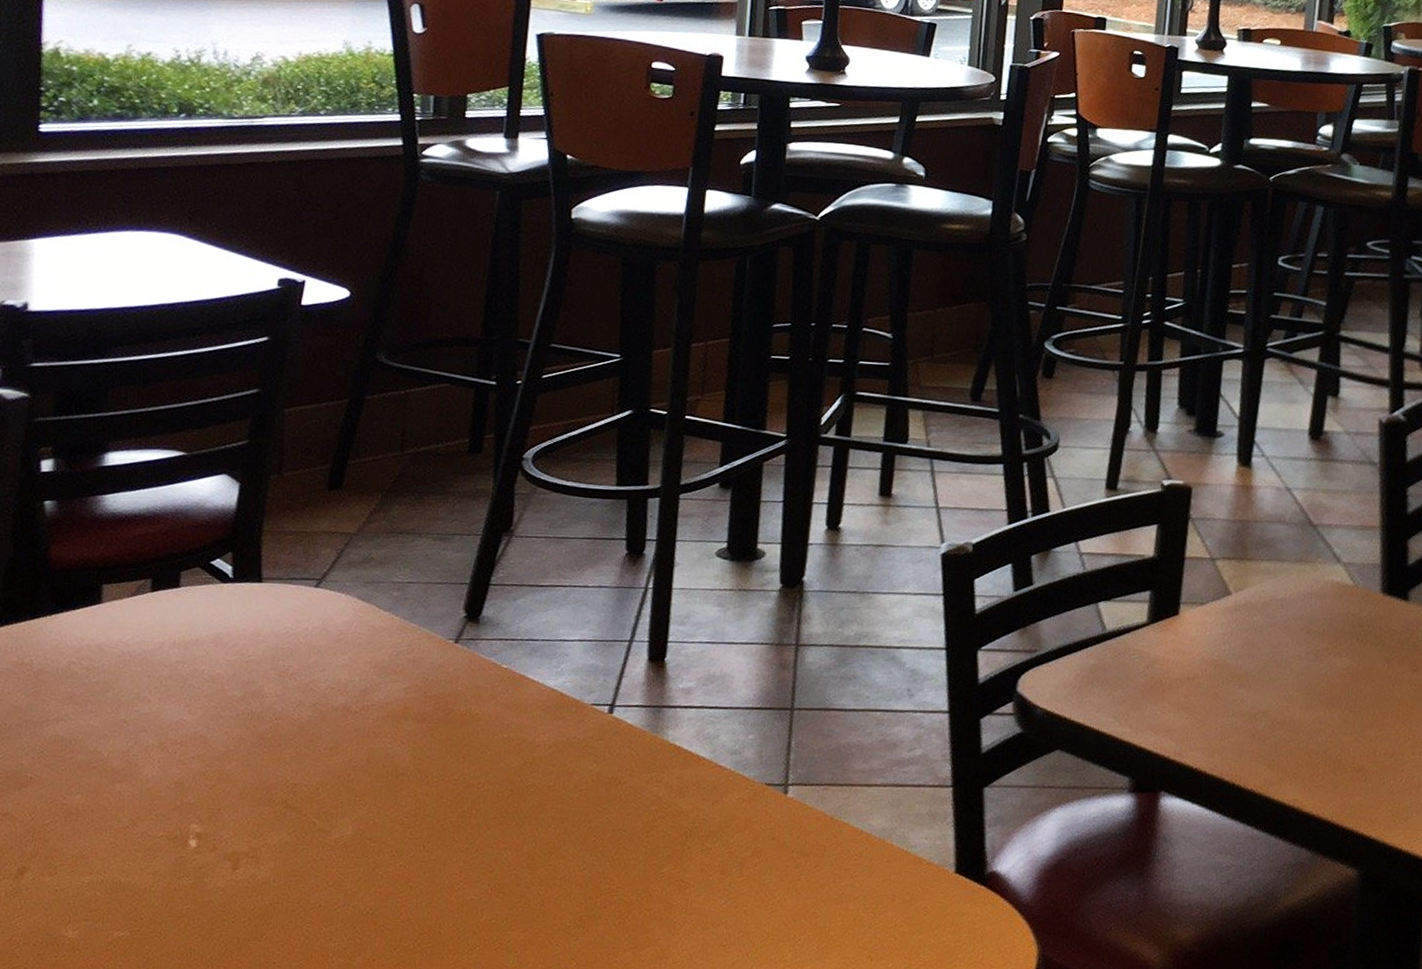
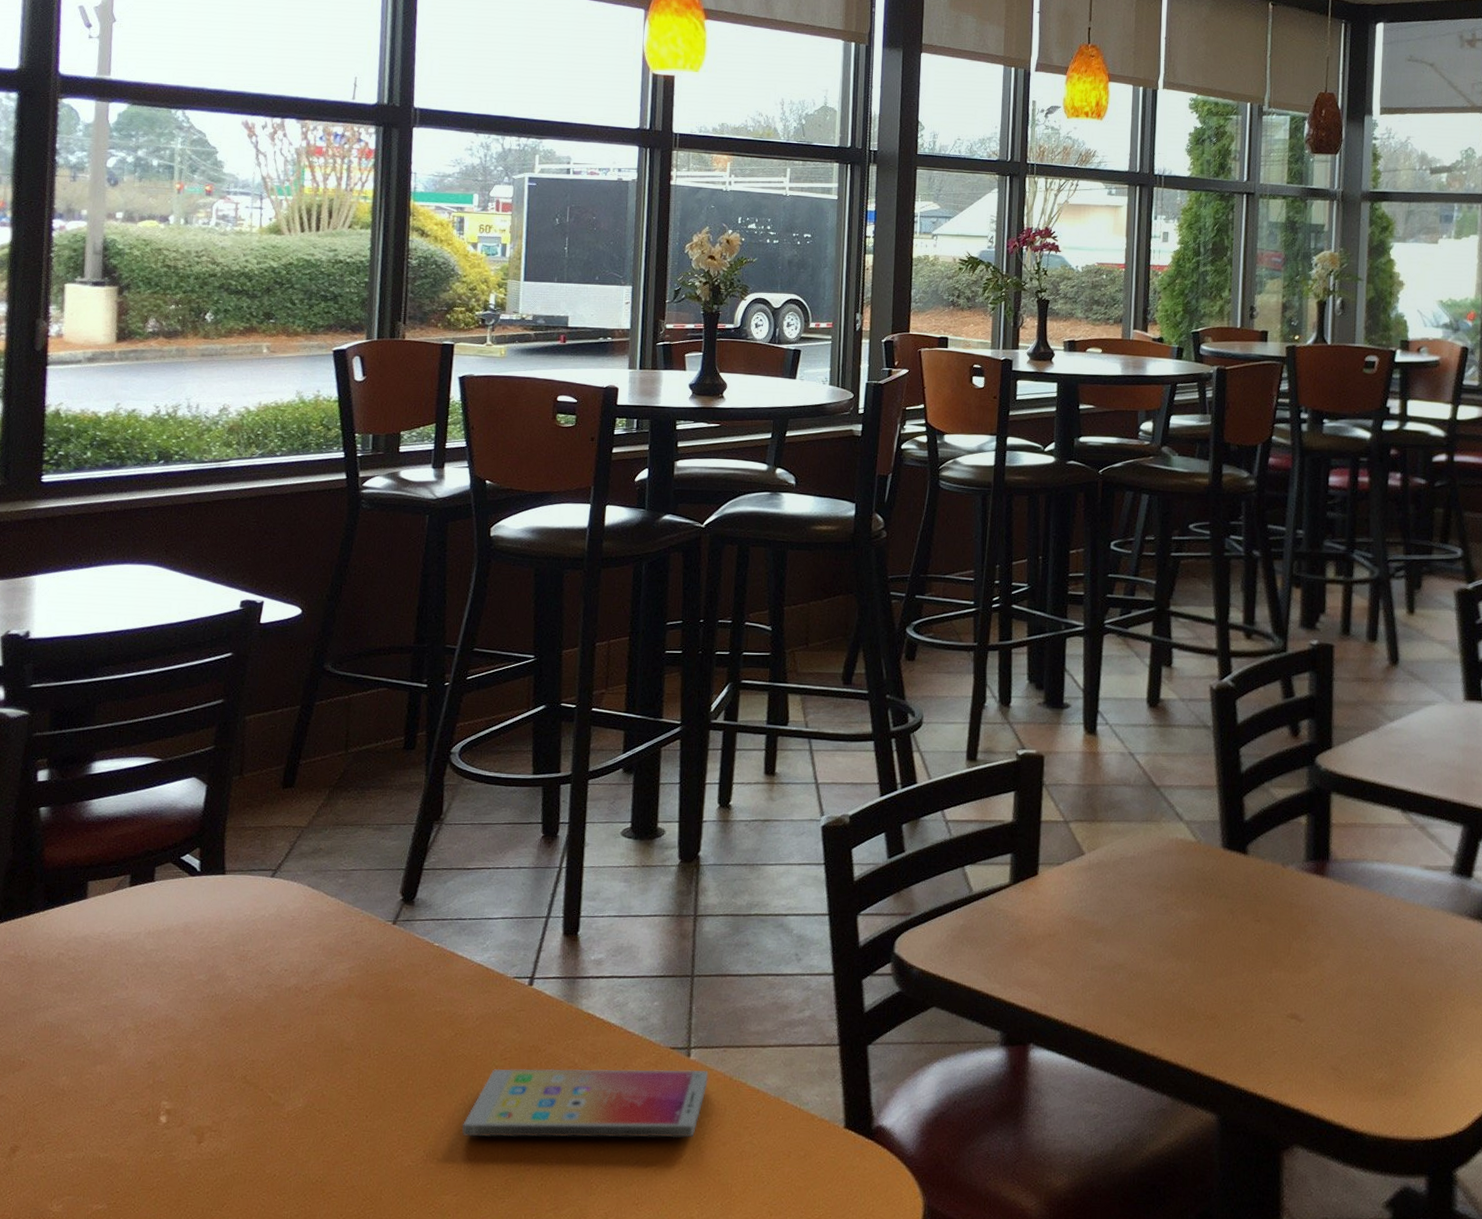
smartphone: none [531,800,807,879] -> present [462,1068,709,1138]

